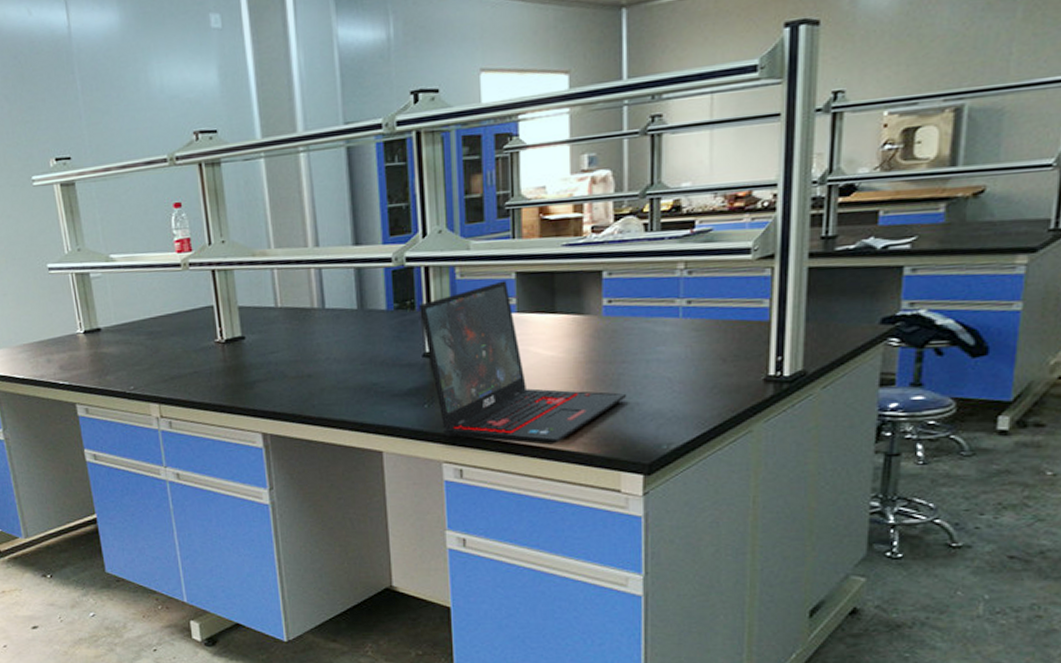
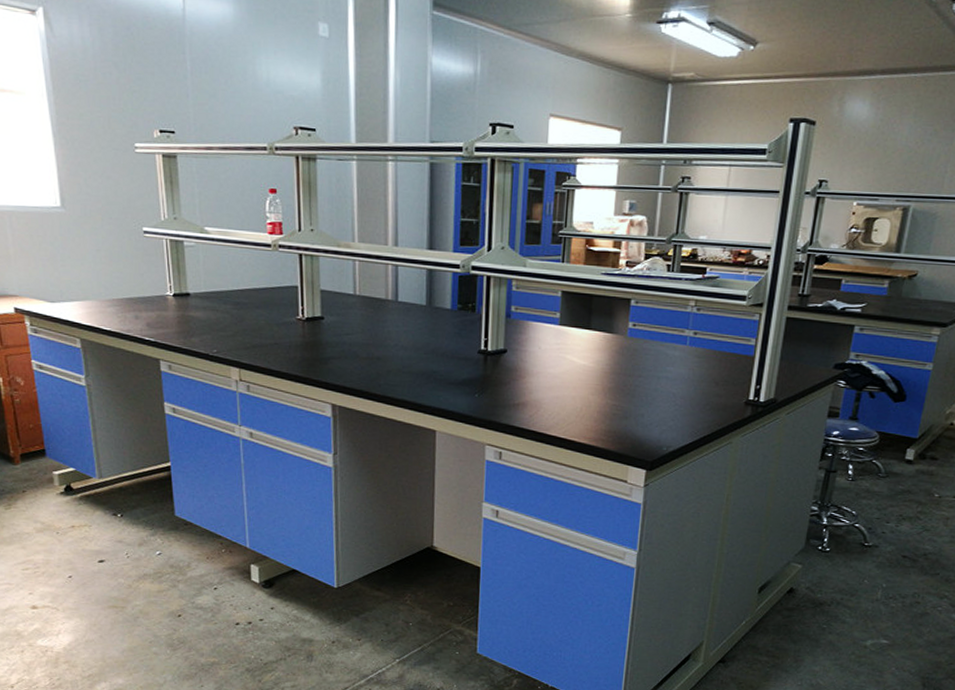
laptop: present [420,280,627,445] -> none [479,297,640,438]

